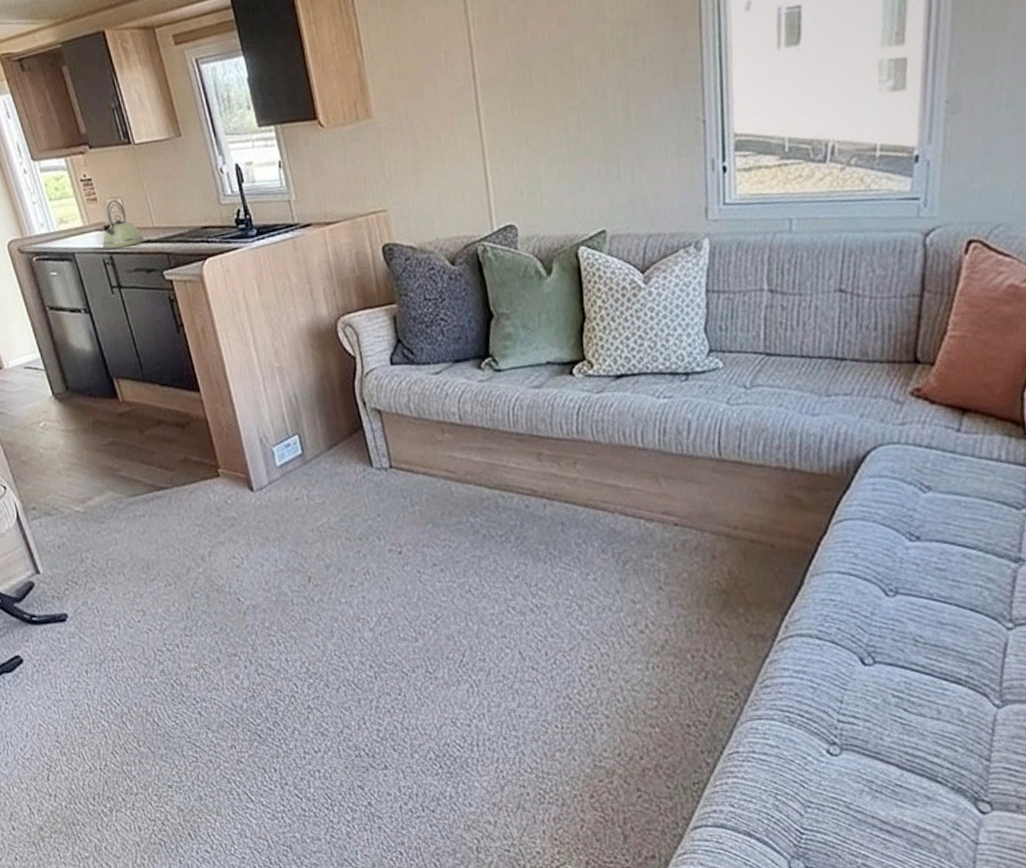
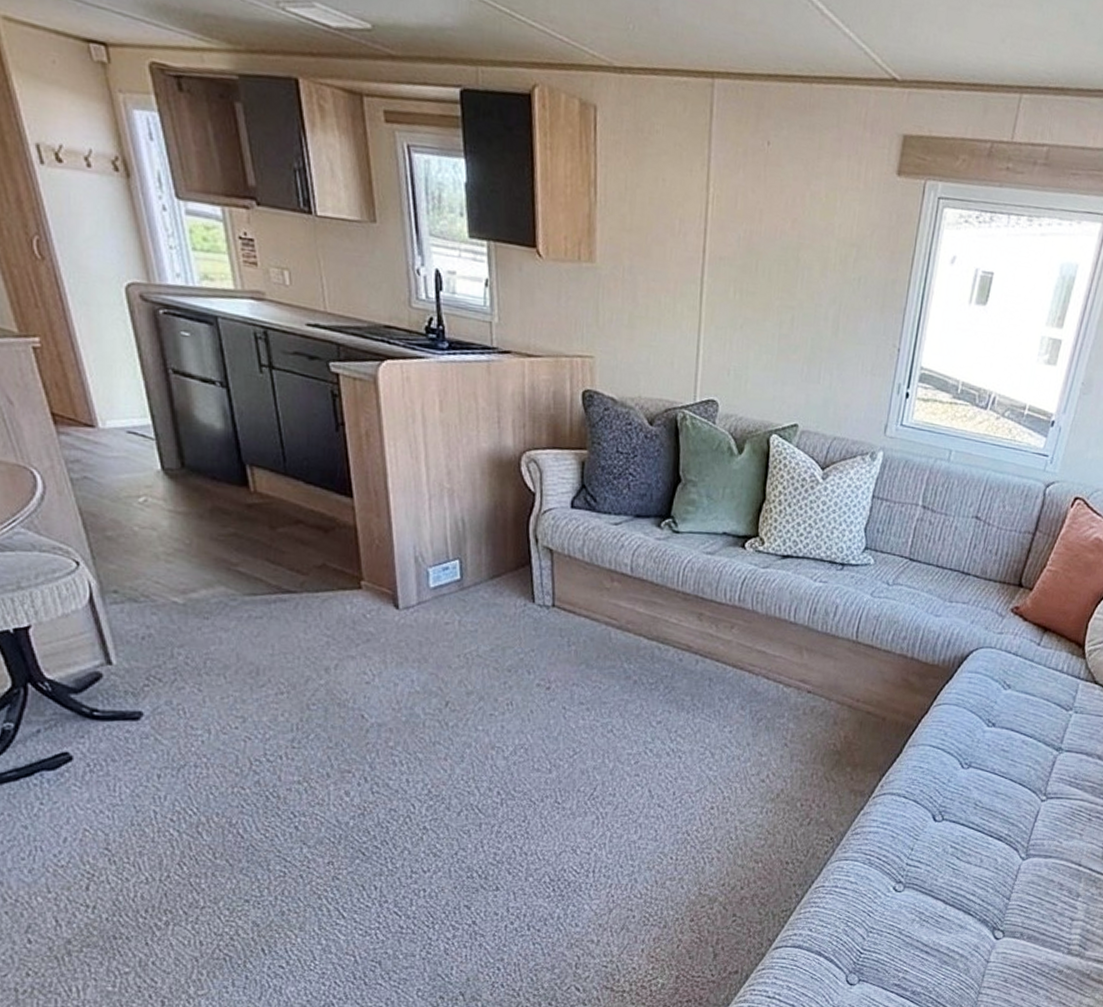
kettle: present [102,200,146,250] -> none [256,270,313,327]

